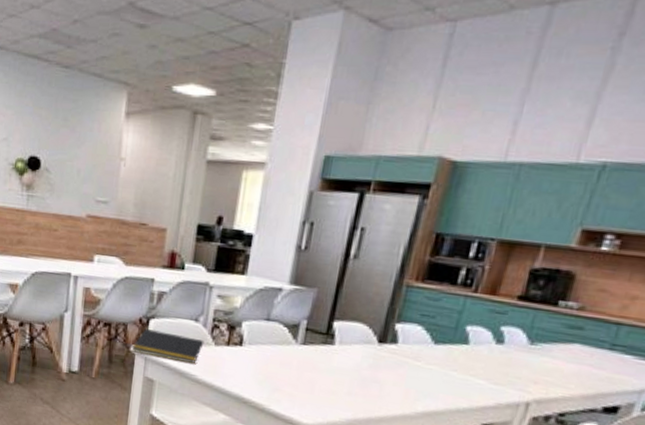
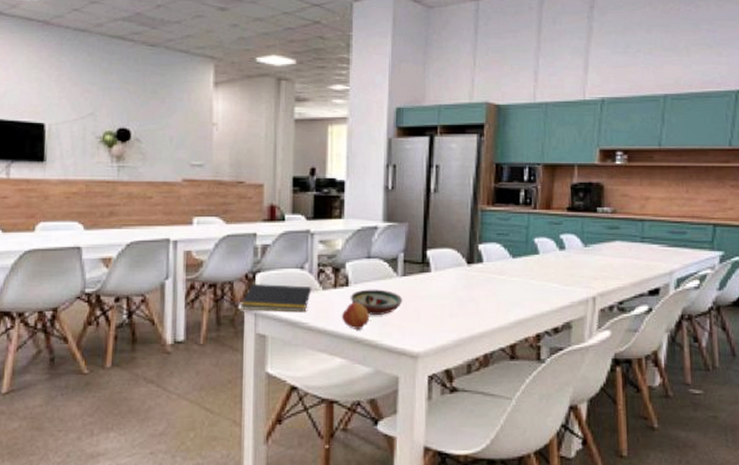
fruit: none [230,362,261,391] -> present [341,302,370,329]
decorative bowl: none [242,351,299,381] -> present [350,289,403,315]

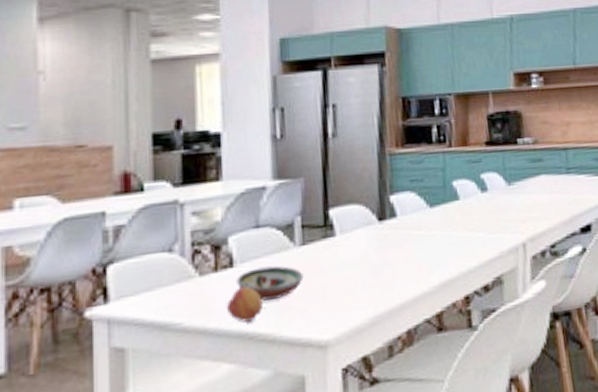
notepad: present [239,283,312,312] -> none [85,274,185,319]

